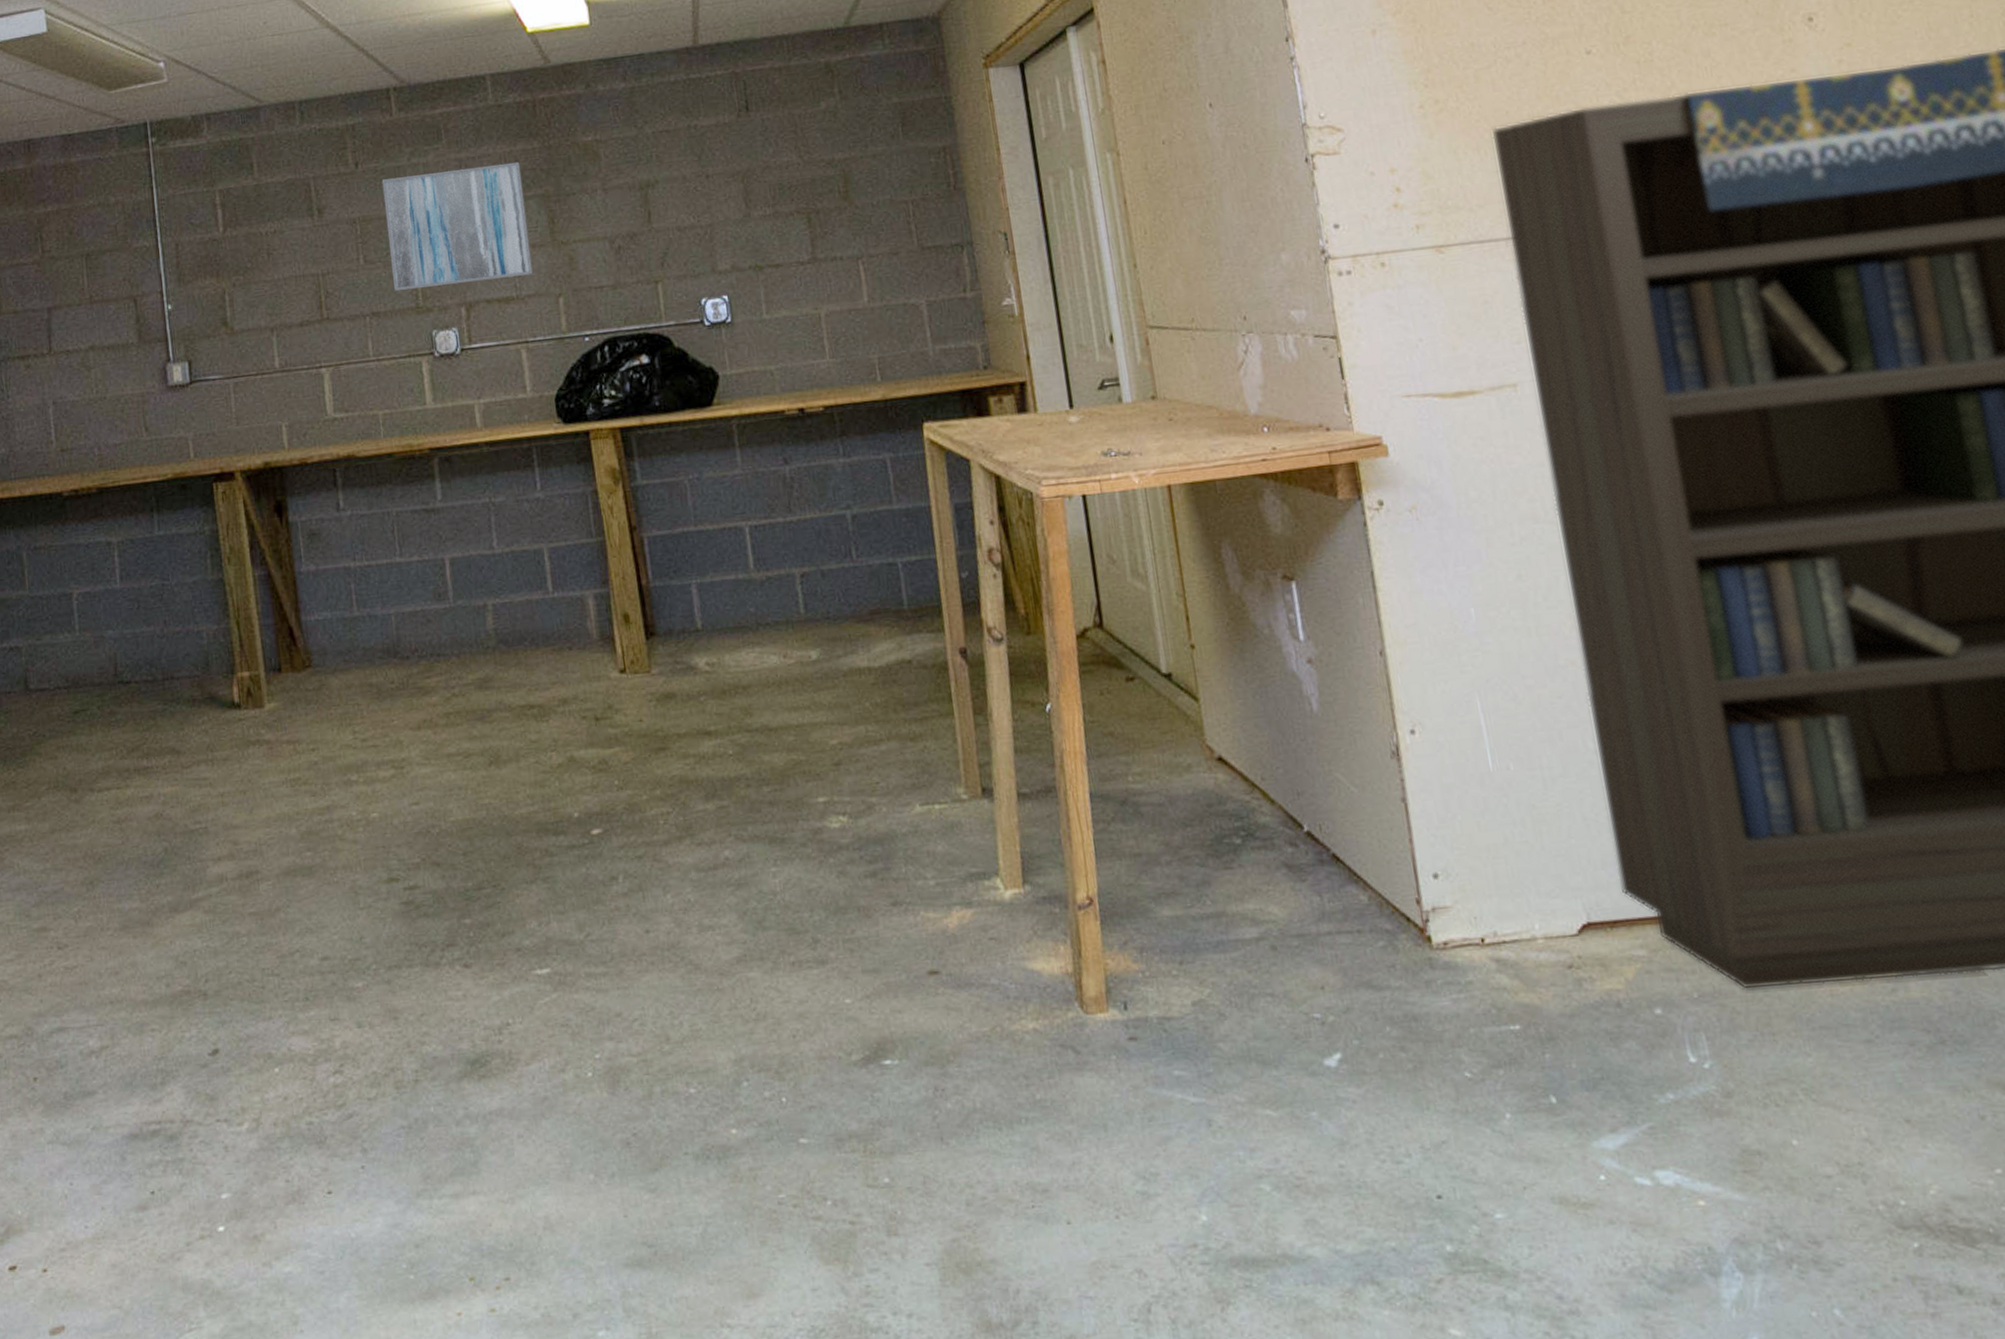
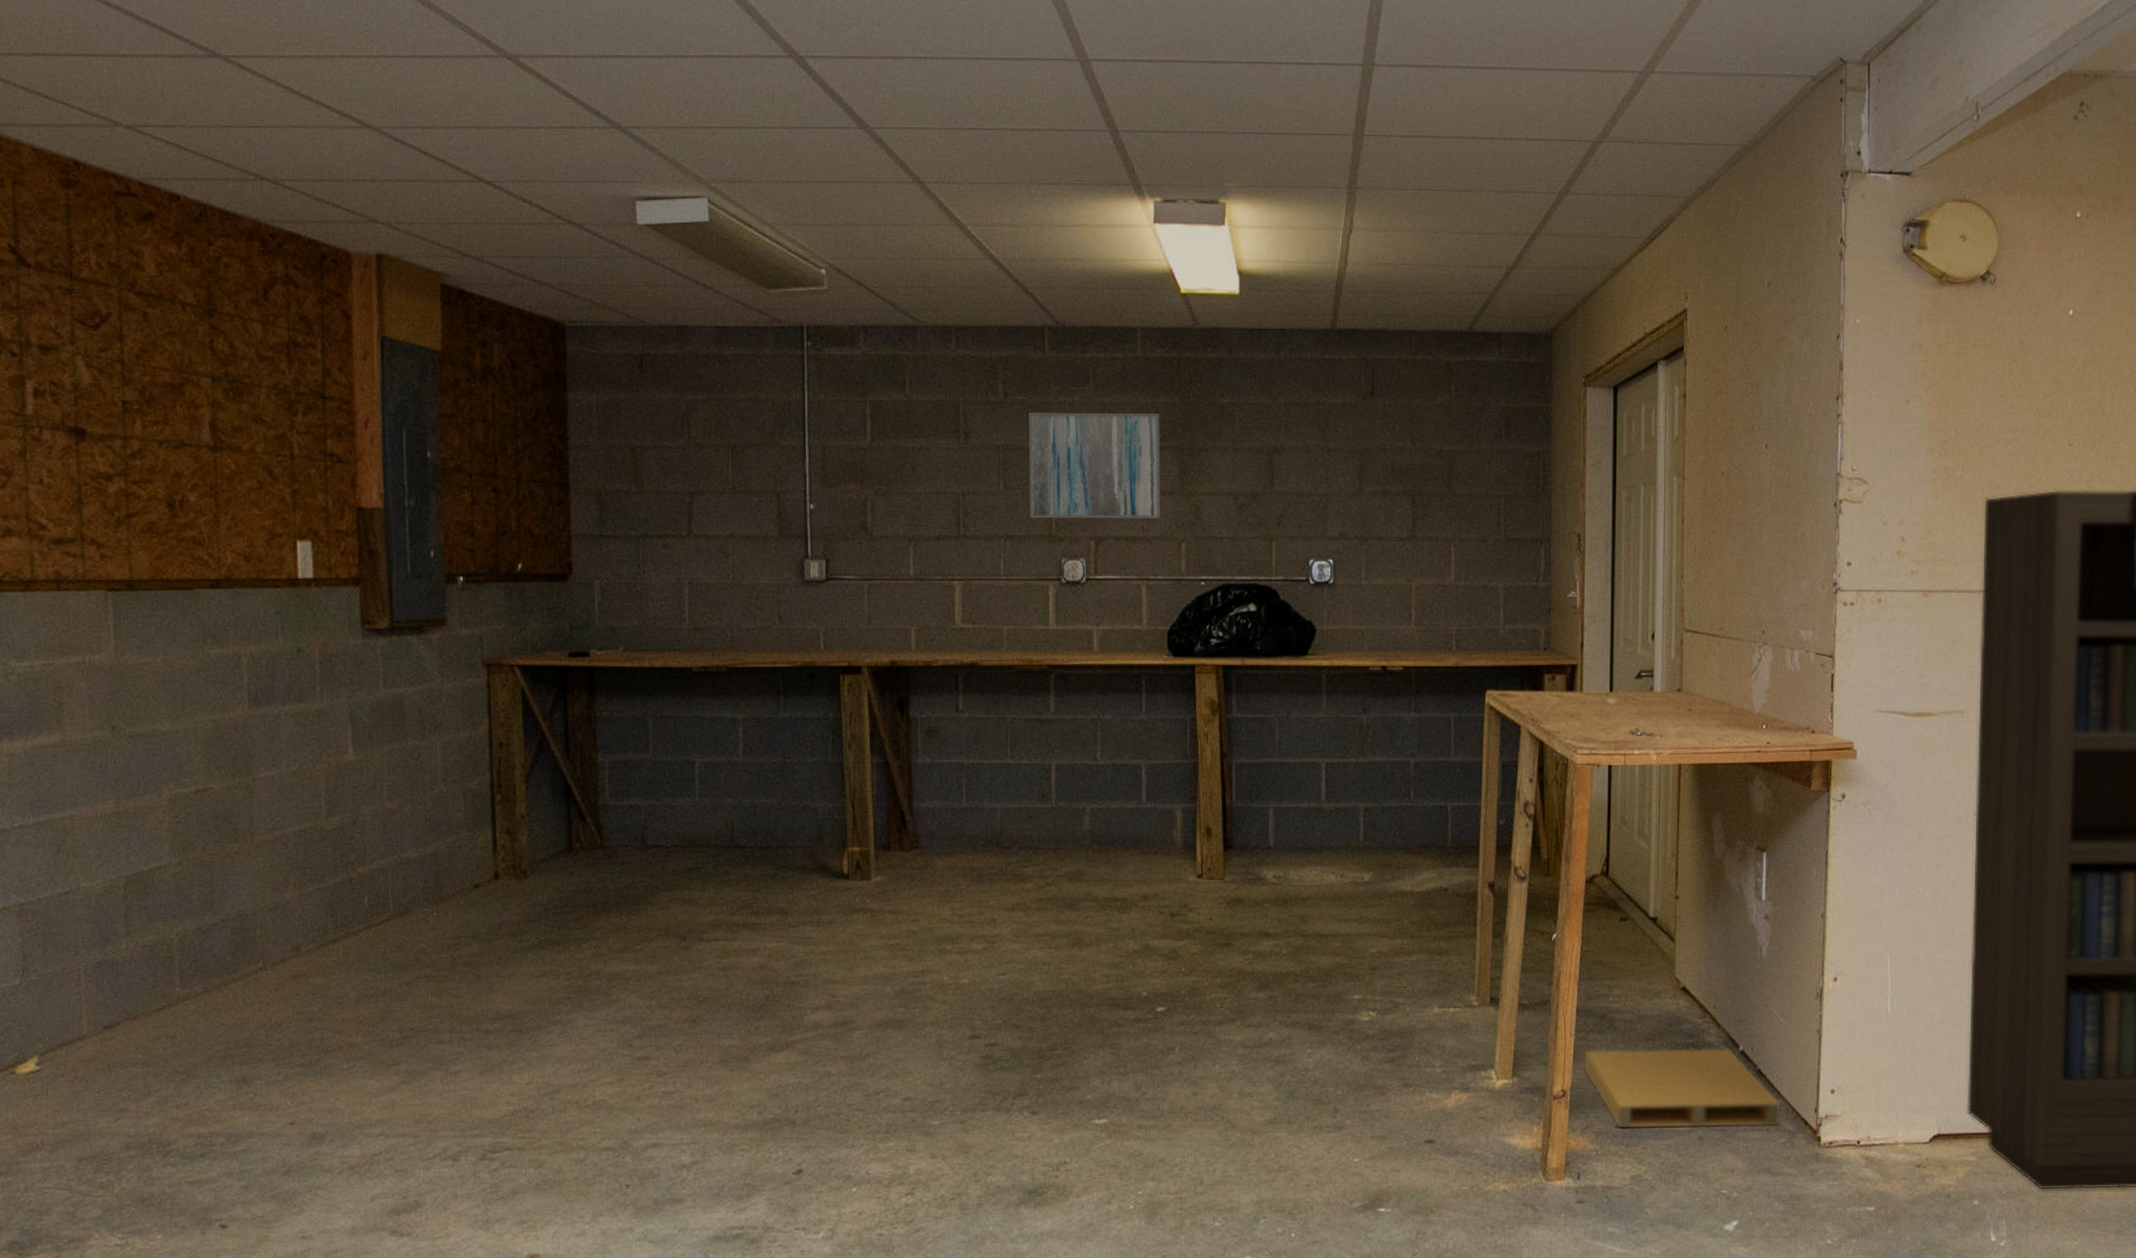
cardboard box: none [1107,829,1375,943] -> present [1583,1048,1781,1130]

